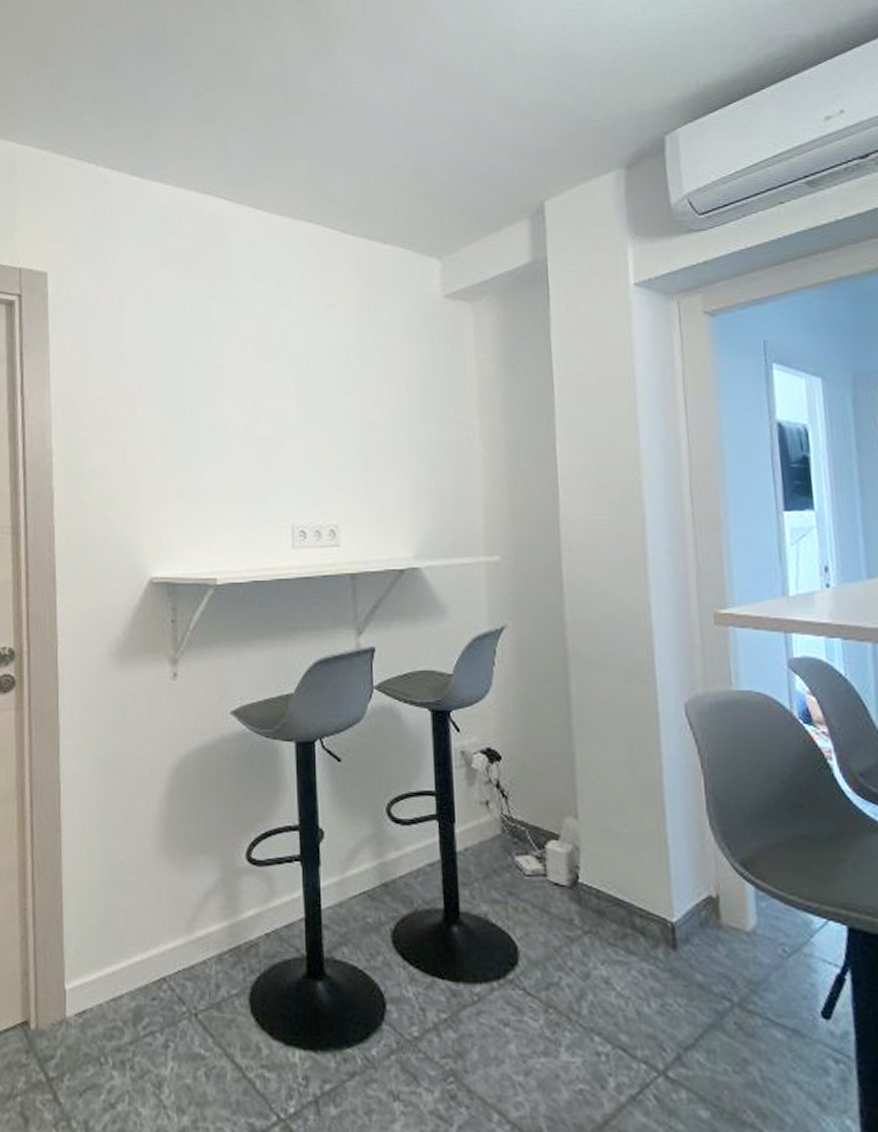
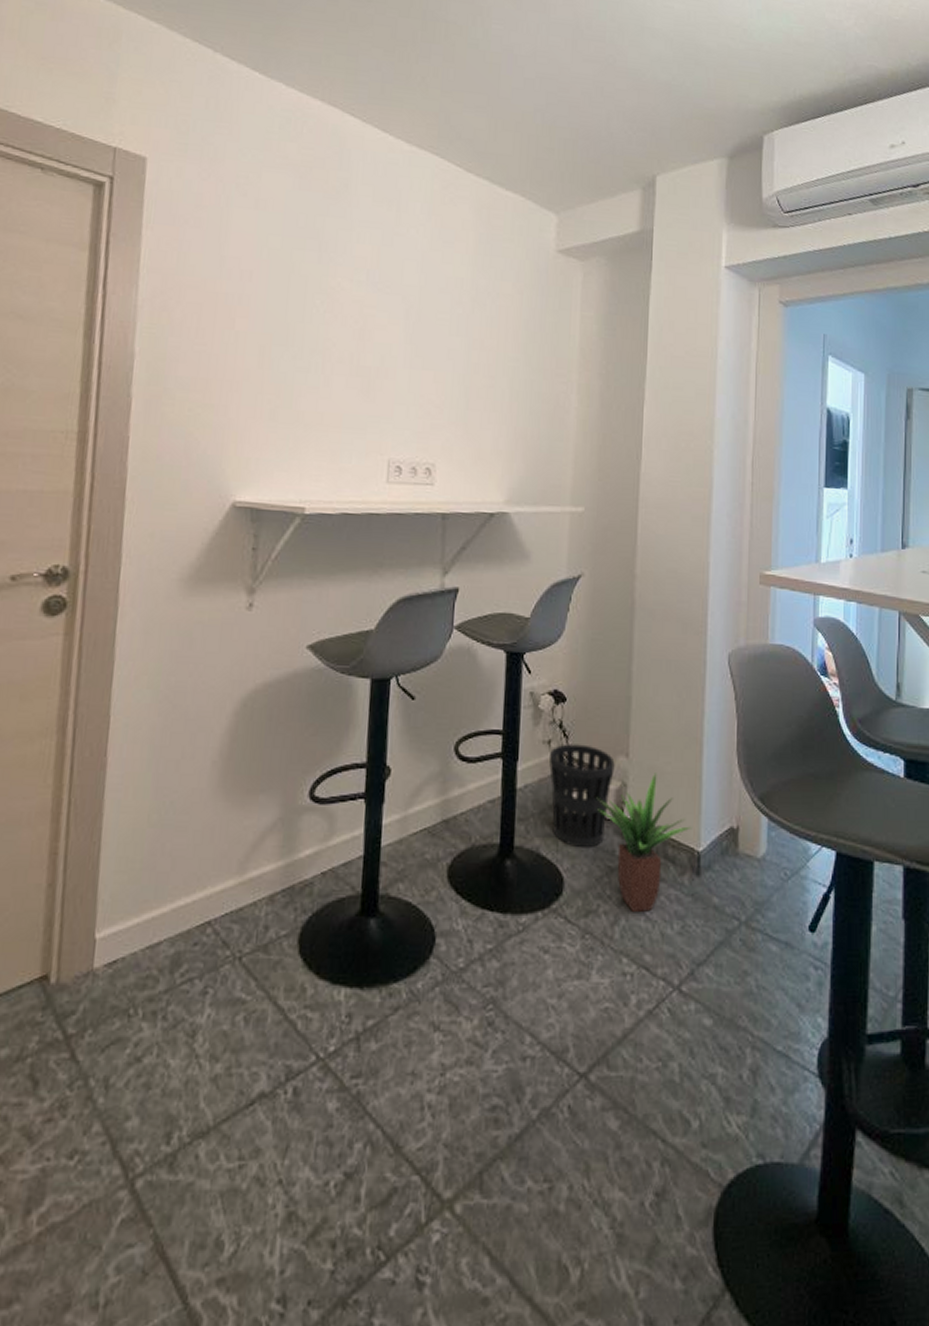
wastebasket: none [489,804,564,916] -> present [549,744,615,849]
potted plant: none [546,835,662,988] -> present [596,773,692,913]

